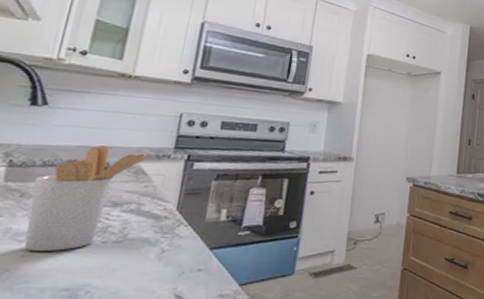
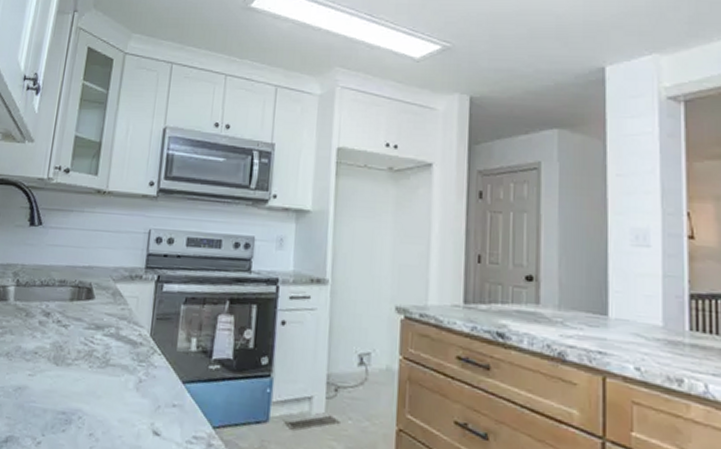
utensil holder: present [24,145,153,252] -> none [30,265,127,373]

